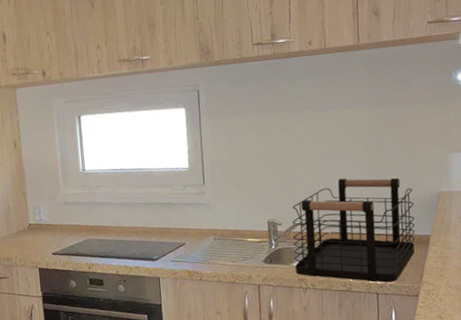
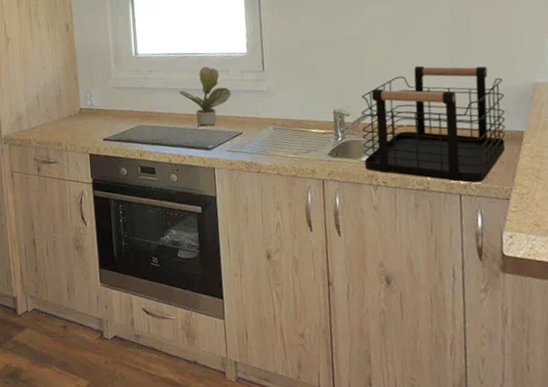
potted plant: none [125,181,175,241] -> present [179,66,231,129]

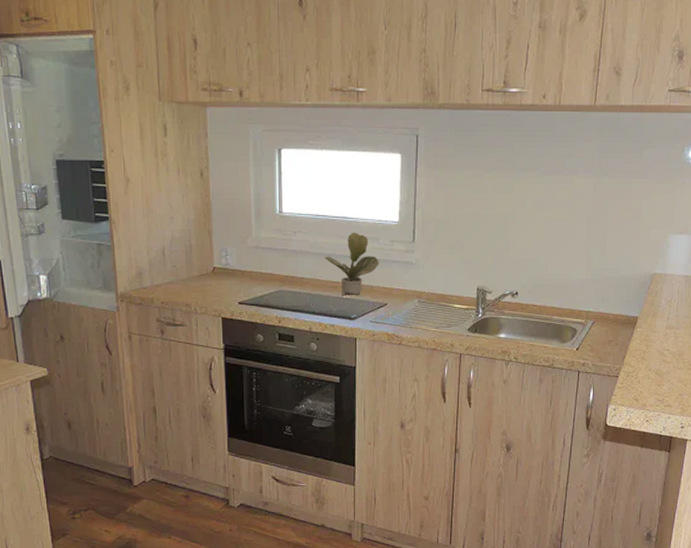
dish rack: present [361,65,506,183] -> none [500,249,627,361]

